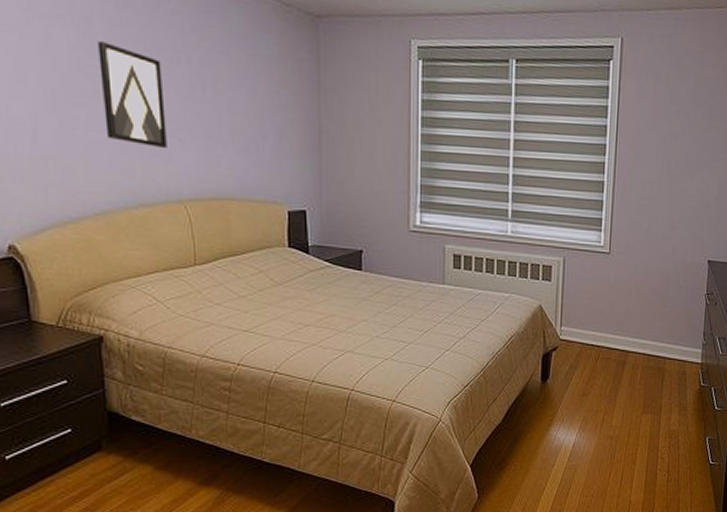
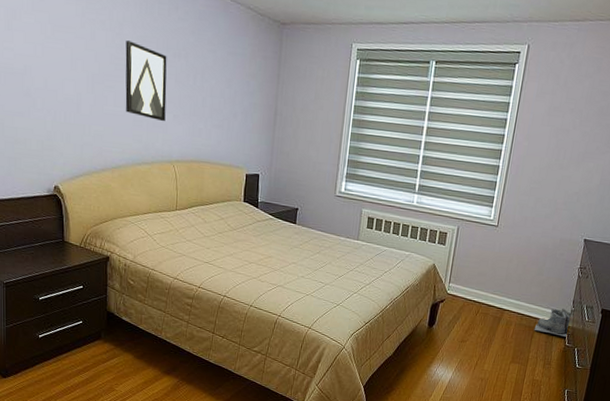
boots: none [664,342,702,376] -> present [534,308,571,337]

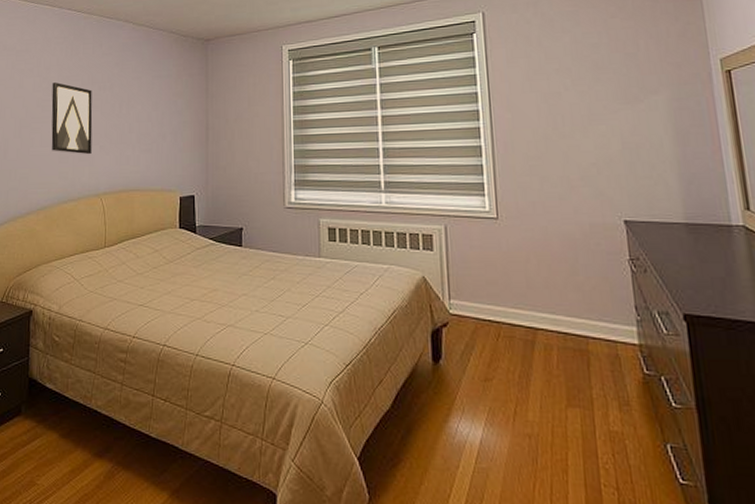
boots: present [534,308,571,337] -> none [588,318,641,361]

